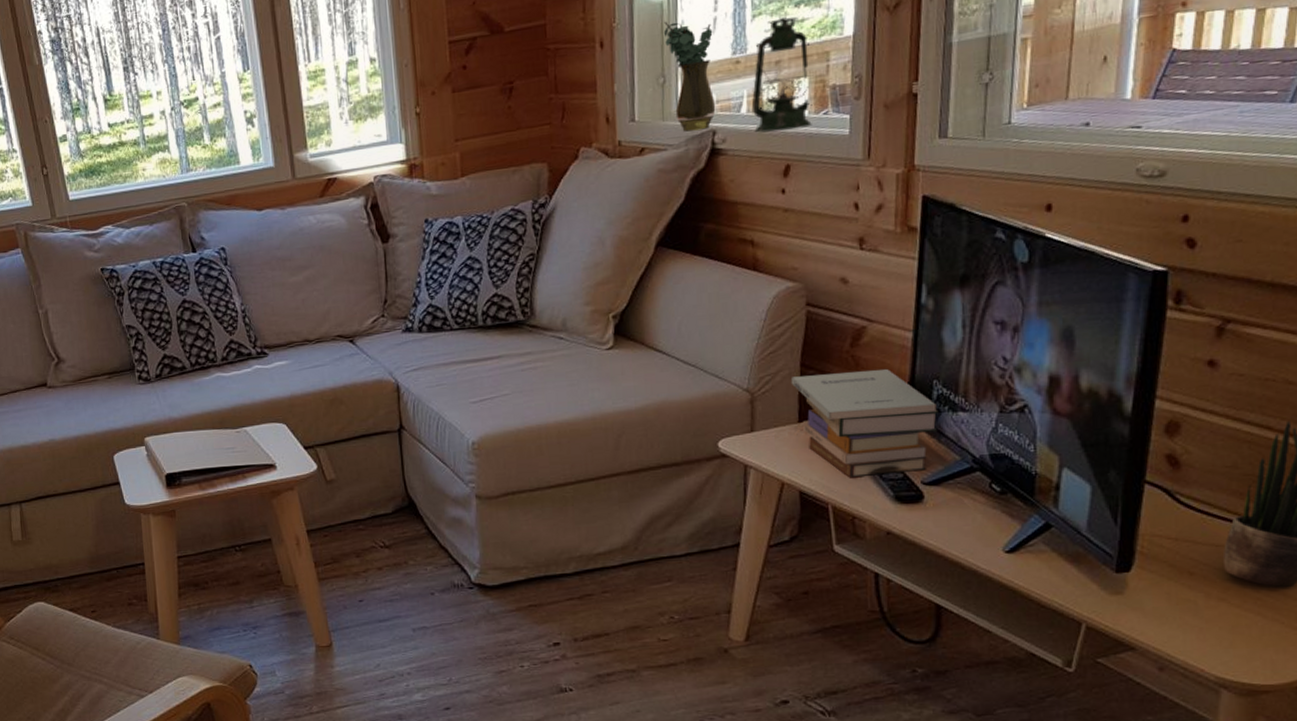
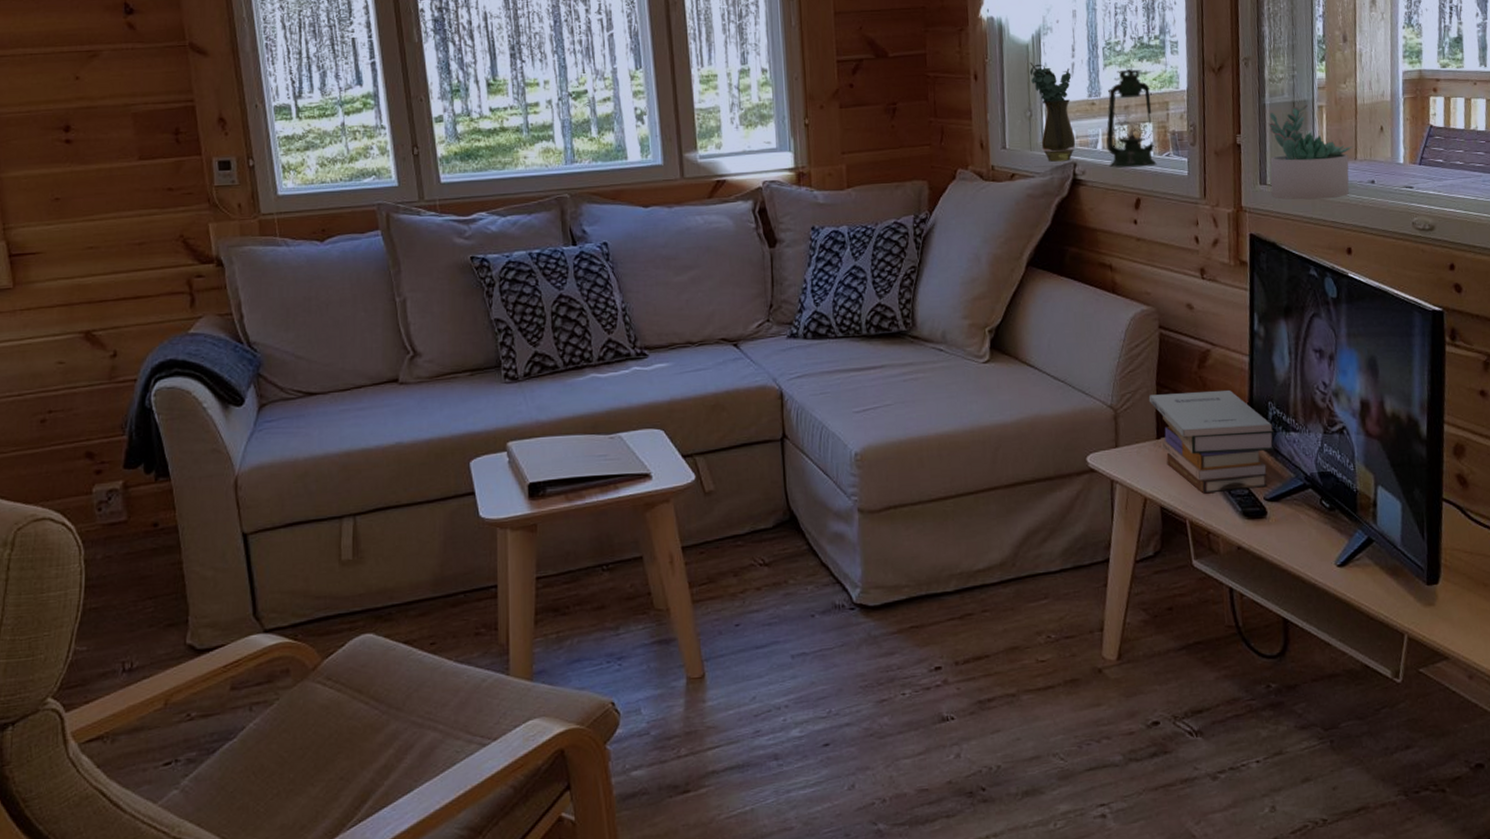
succulent plant: none [952,38,1064,154] -> present [1269,104,1353,200]

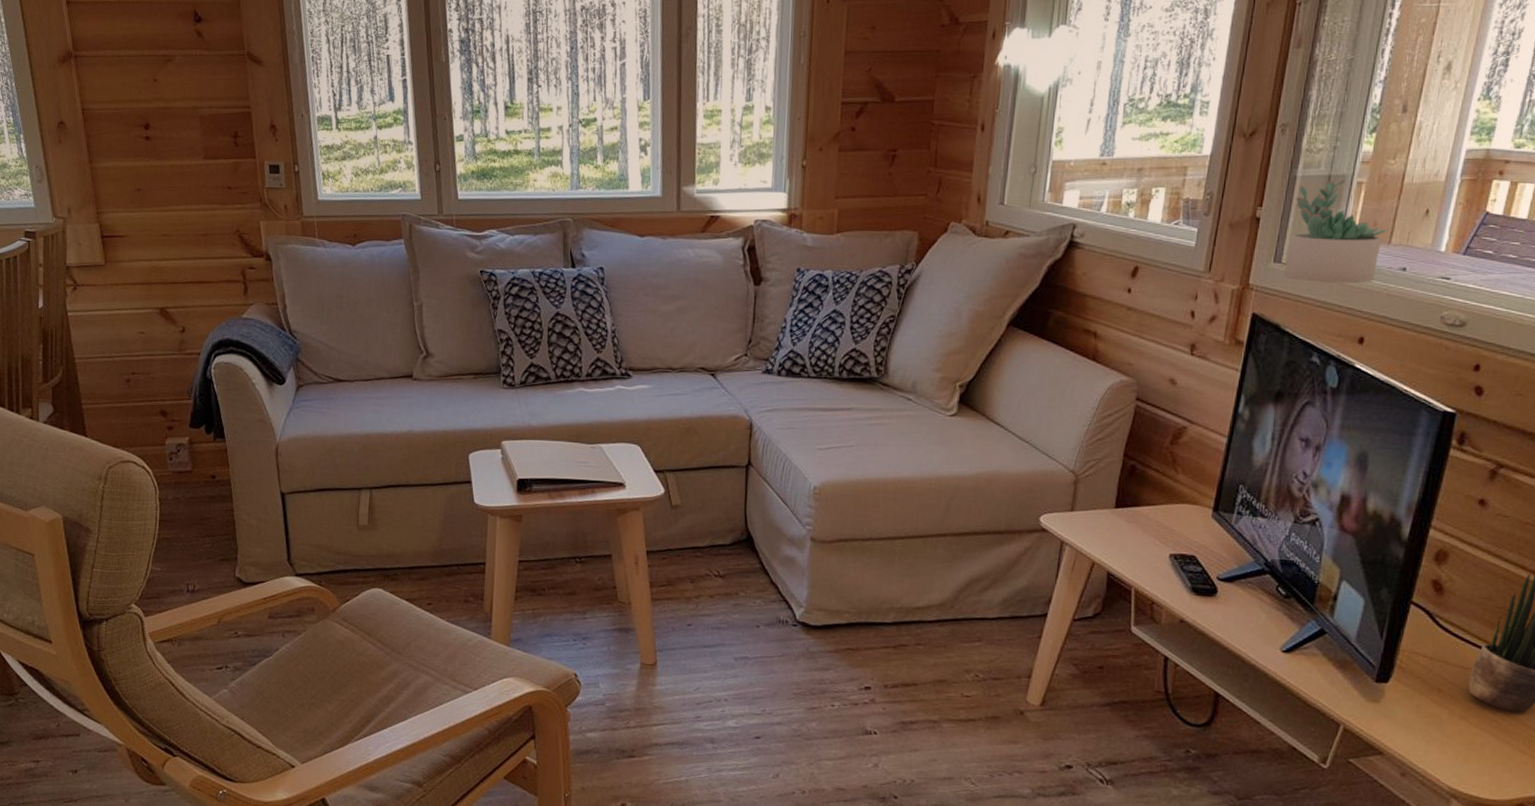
vase: present [1029,62,1076,162] -> none [1040,115,1086,222]
lantern: present [1106,62,1157,168] -> none [1110,121,1171,234]
books: present [1148,389,1275,494] -> none [1113,465,1240,568]

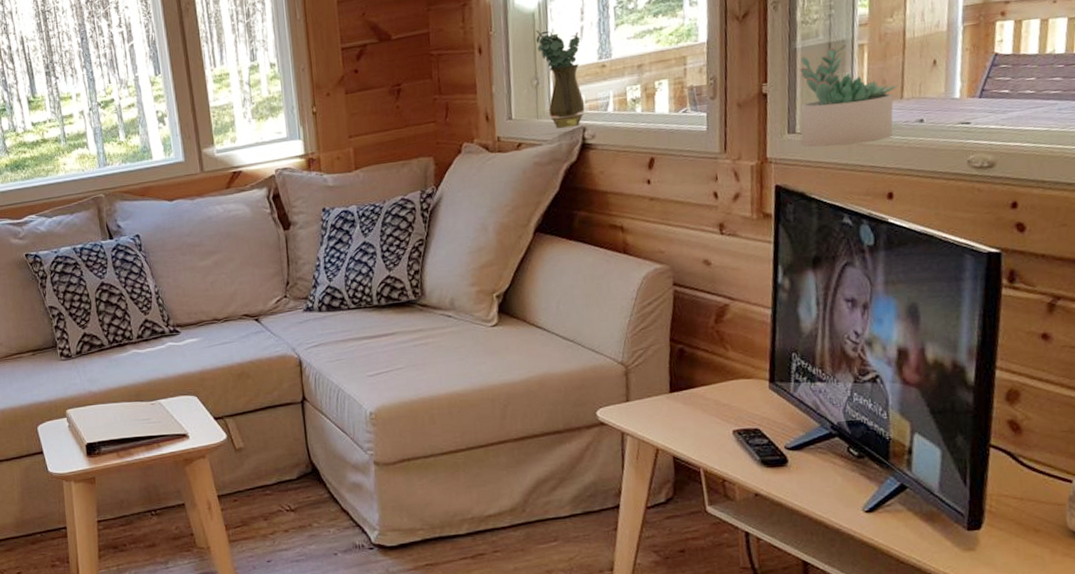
vase: none [1040,115,1086,222] -> present [535,29,585,129]

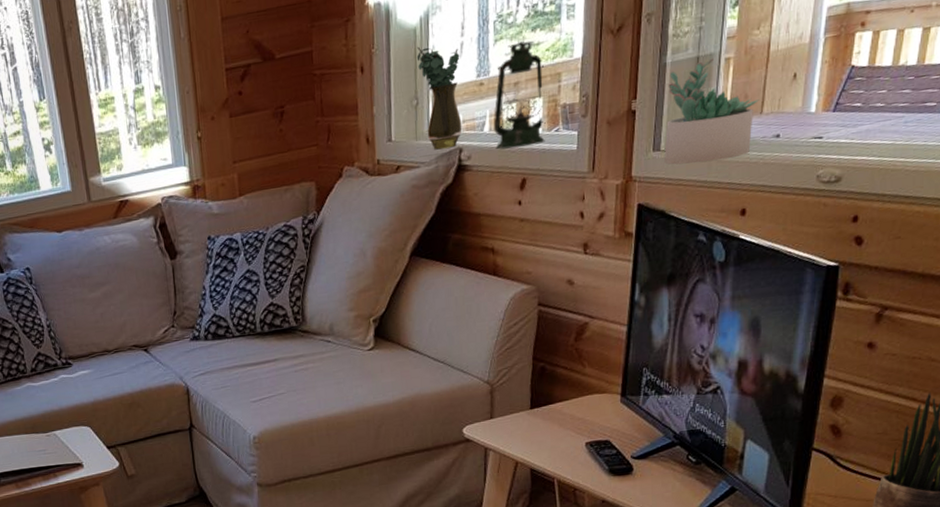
lantern: none [618,19,673,130] -> present [494,34,546,150]

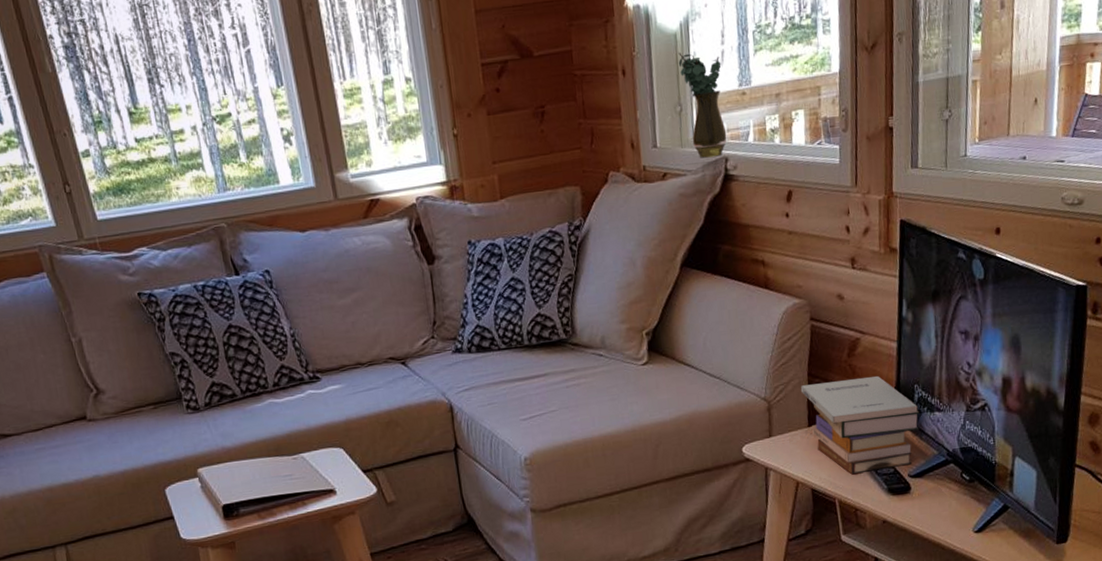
lantern: present [494,34,546,150] -> none [757,45,809,161]
books: none [524,359,647,456] -> present [800,375,920,475]
succulent plant: present [664,58,760,165] -> none [922,80,1006,182]

